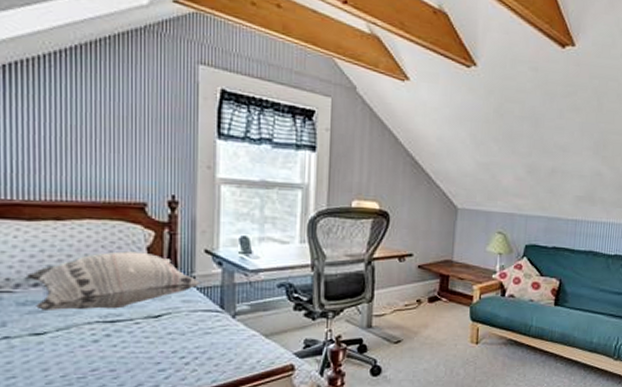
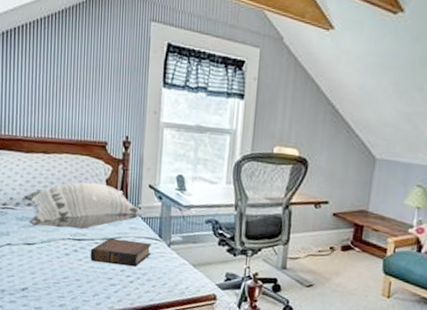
book: none [129,315,211,346] -> present [90,238,152,267]

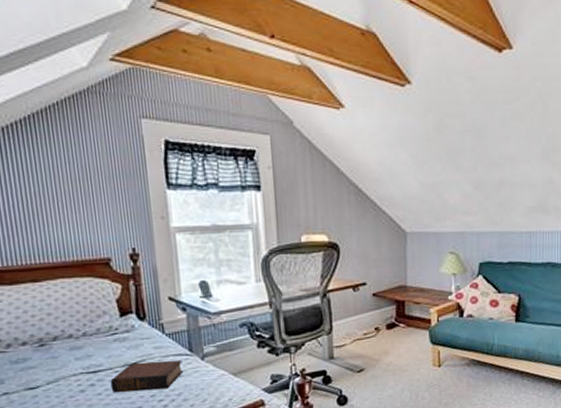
decorative pillow: present [23,182,146,230] -> none [14,304,170,366]

